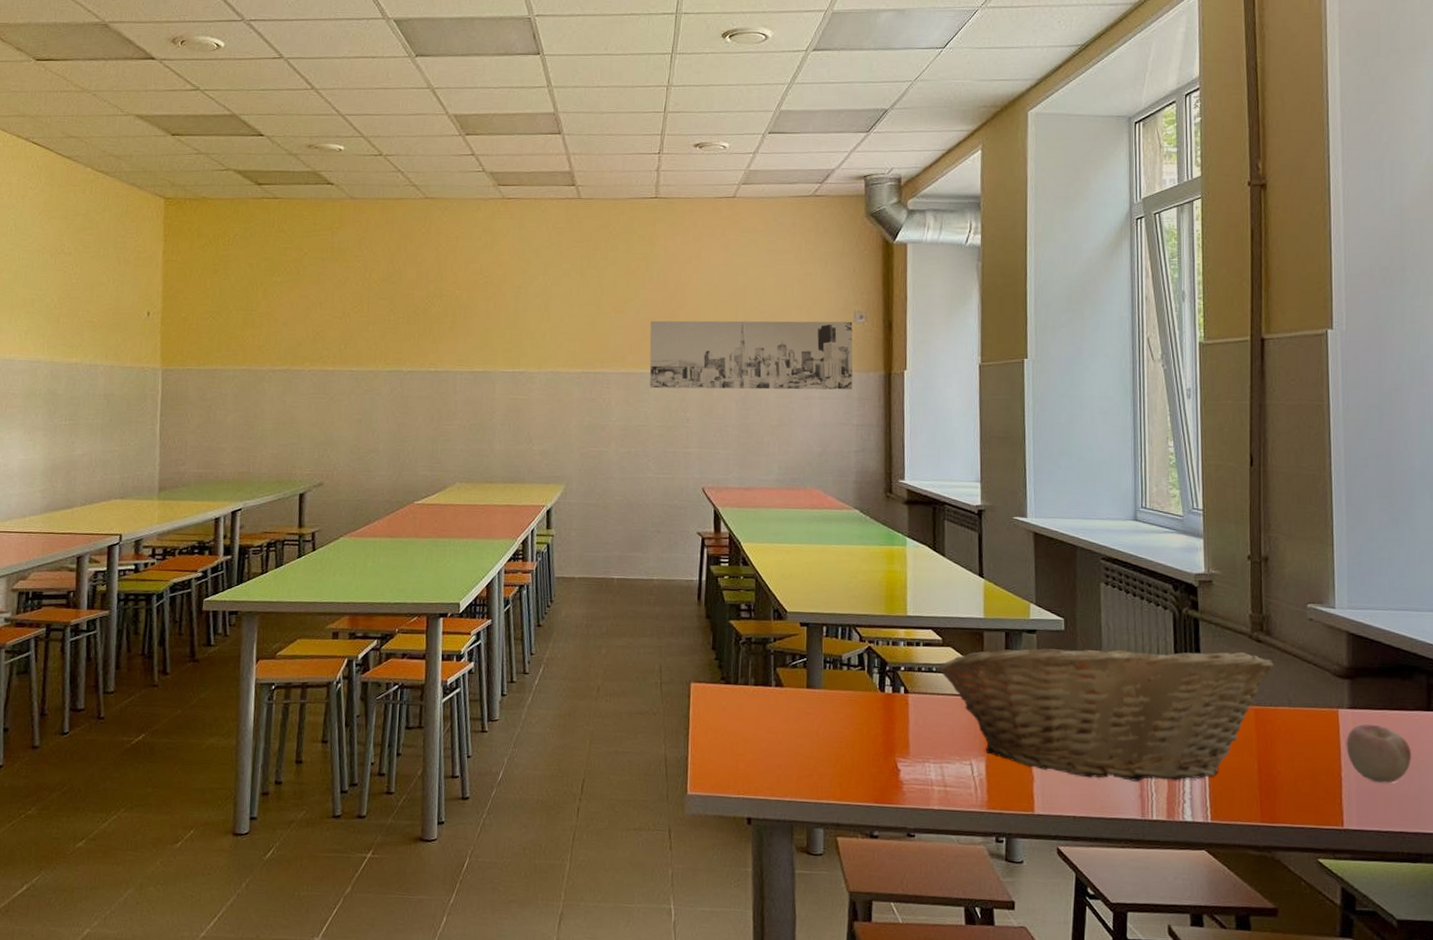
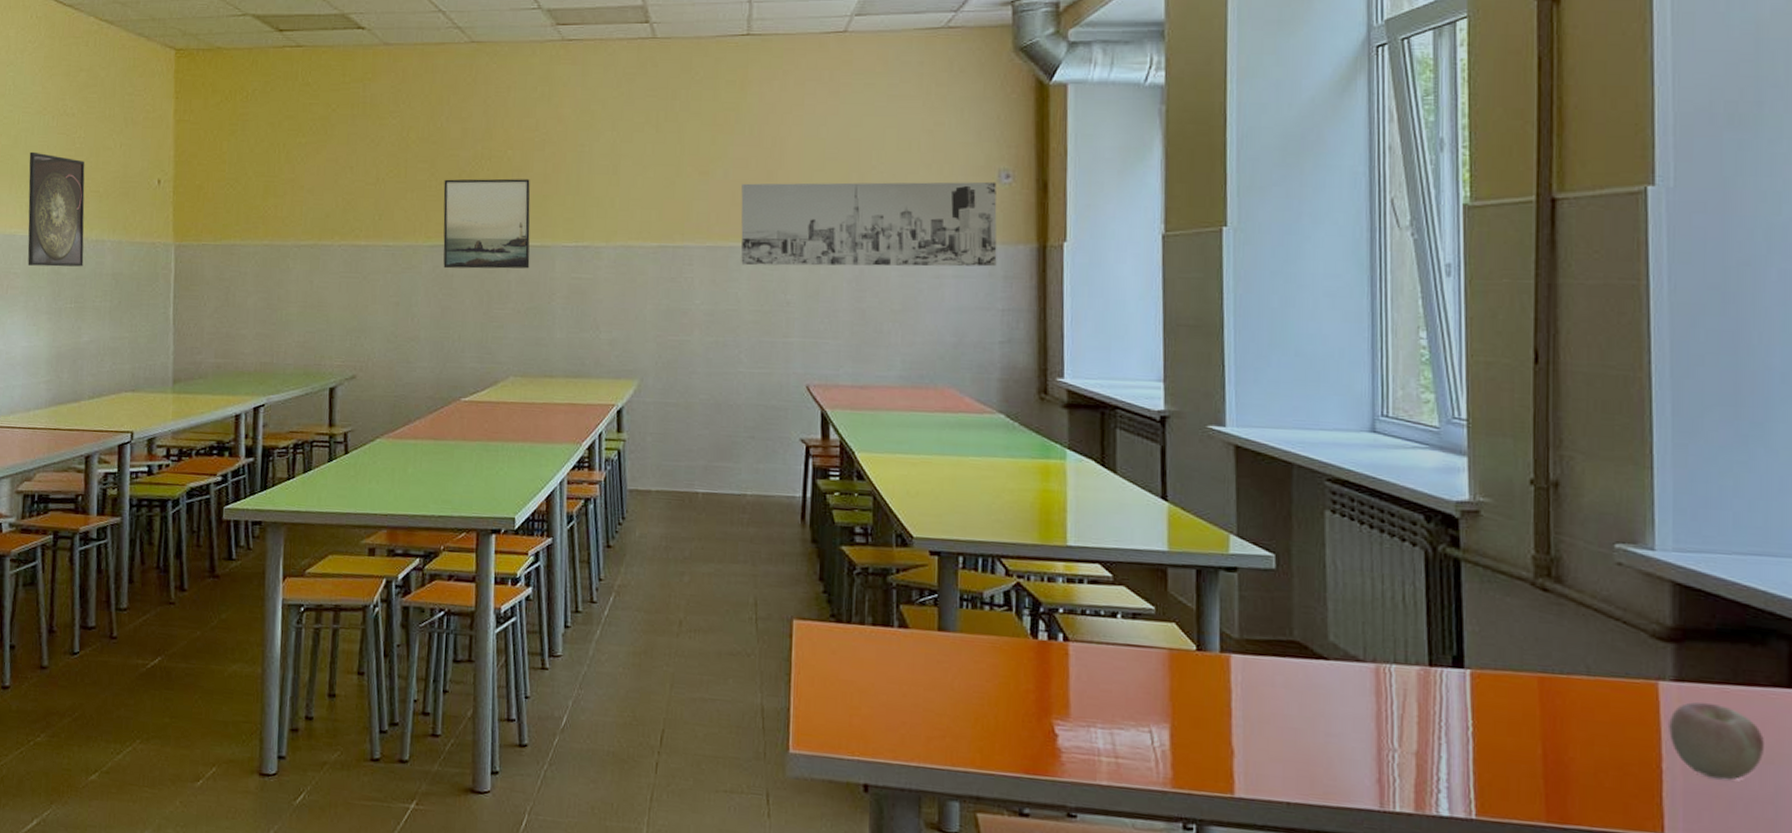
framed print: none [25,285,81,389] -> present [27,151,85,267]
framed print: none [400,314,475,391] -> present [443,178,531,269]
fruit basket: present [938,636,1274,782] -> none [1107,577,1566,764]

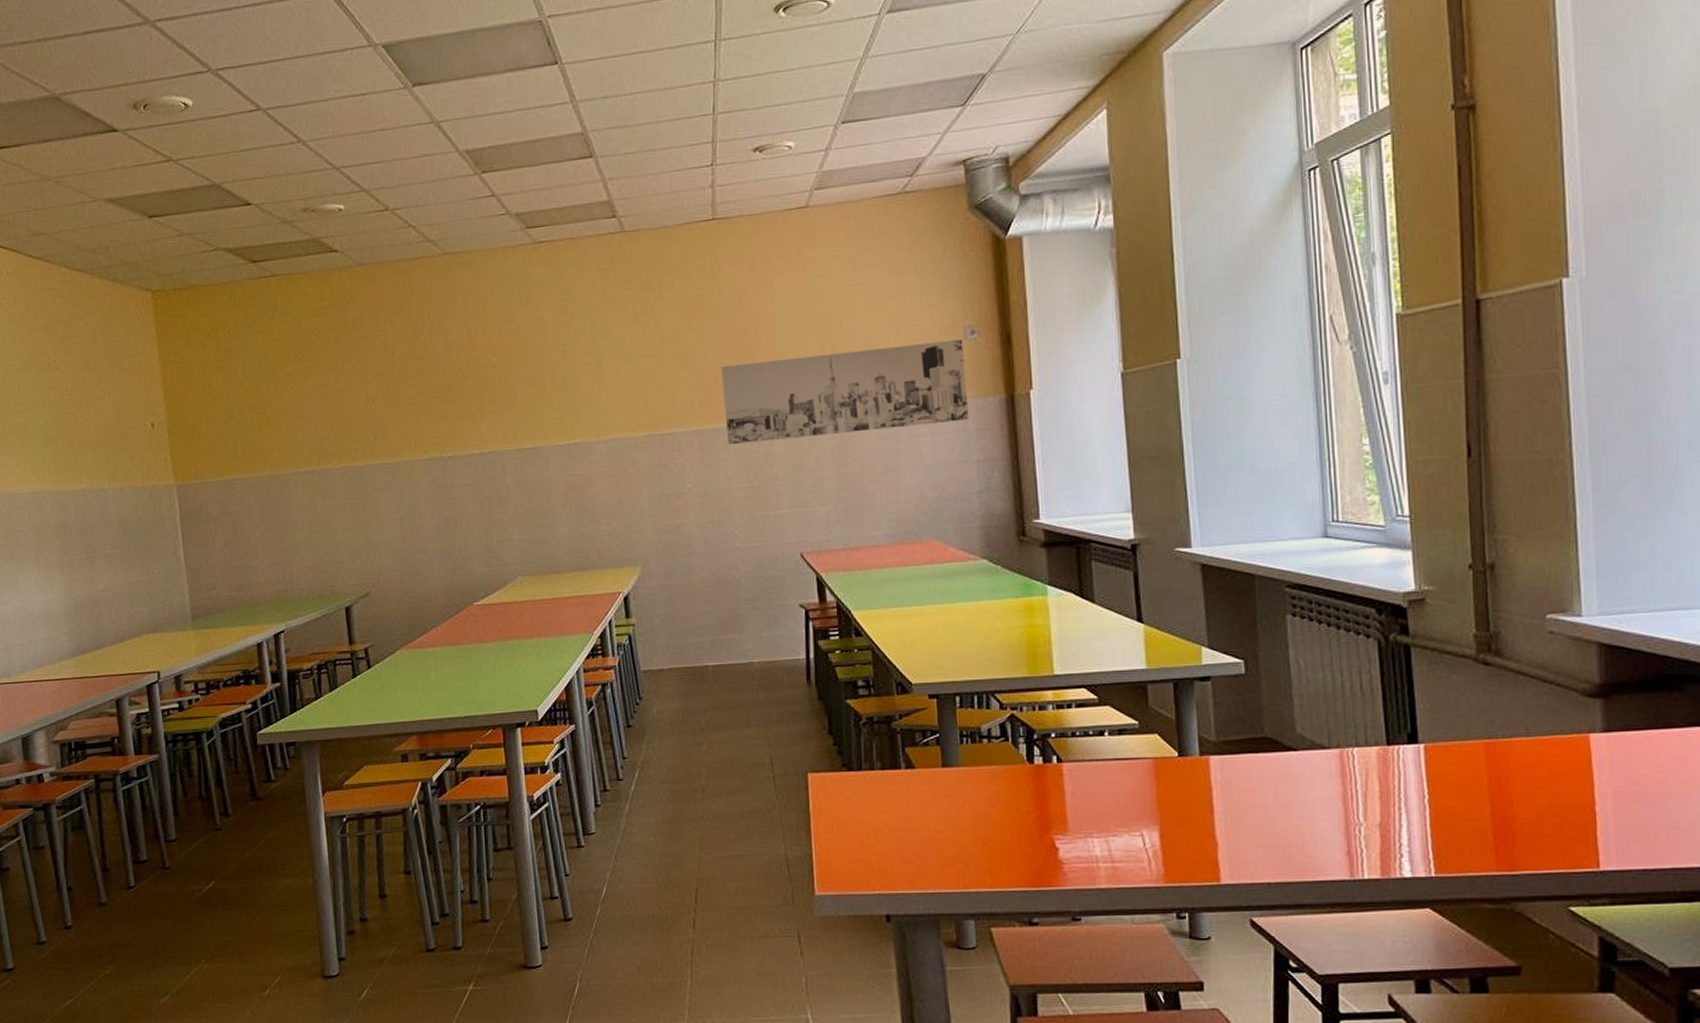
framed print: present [27,151,85,267] -> none [19,408,88,522]
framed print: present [443,178,531,269] -> none [433,384,526,480]
apple: present [1669,702,1764,780] -> none [1600,747,1683,815]

